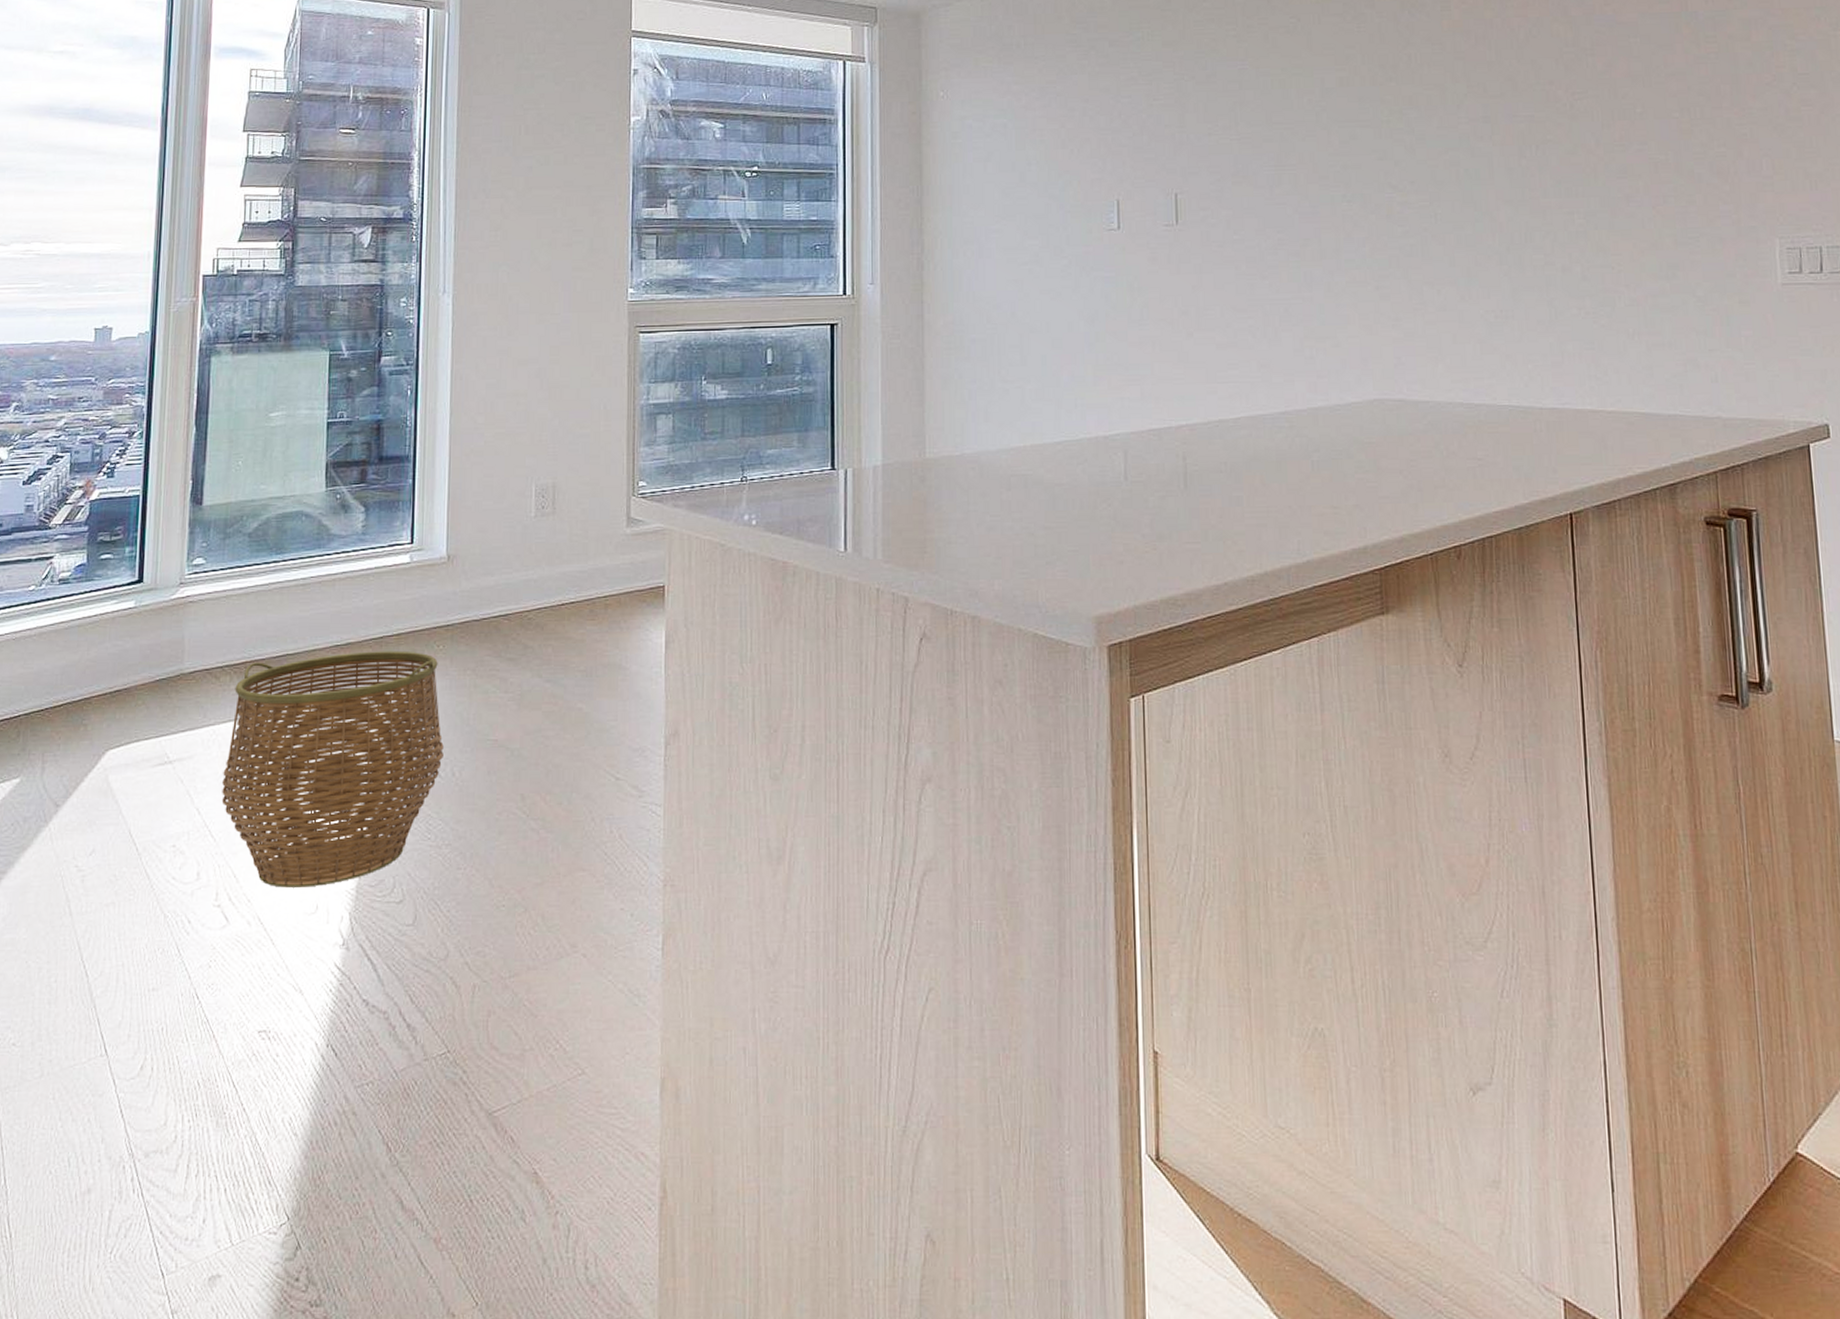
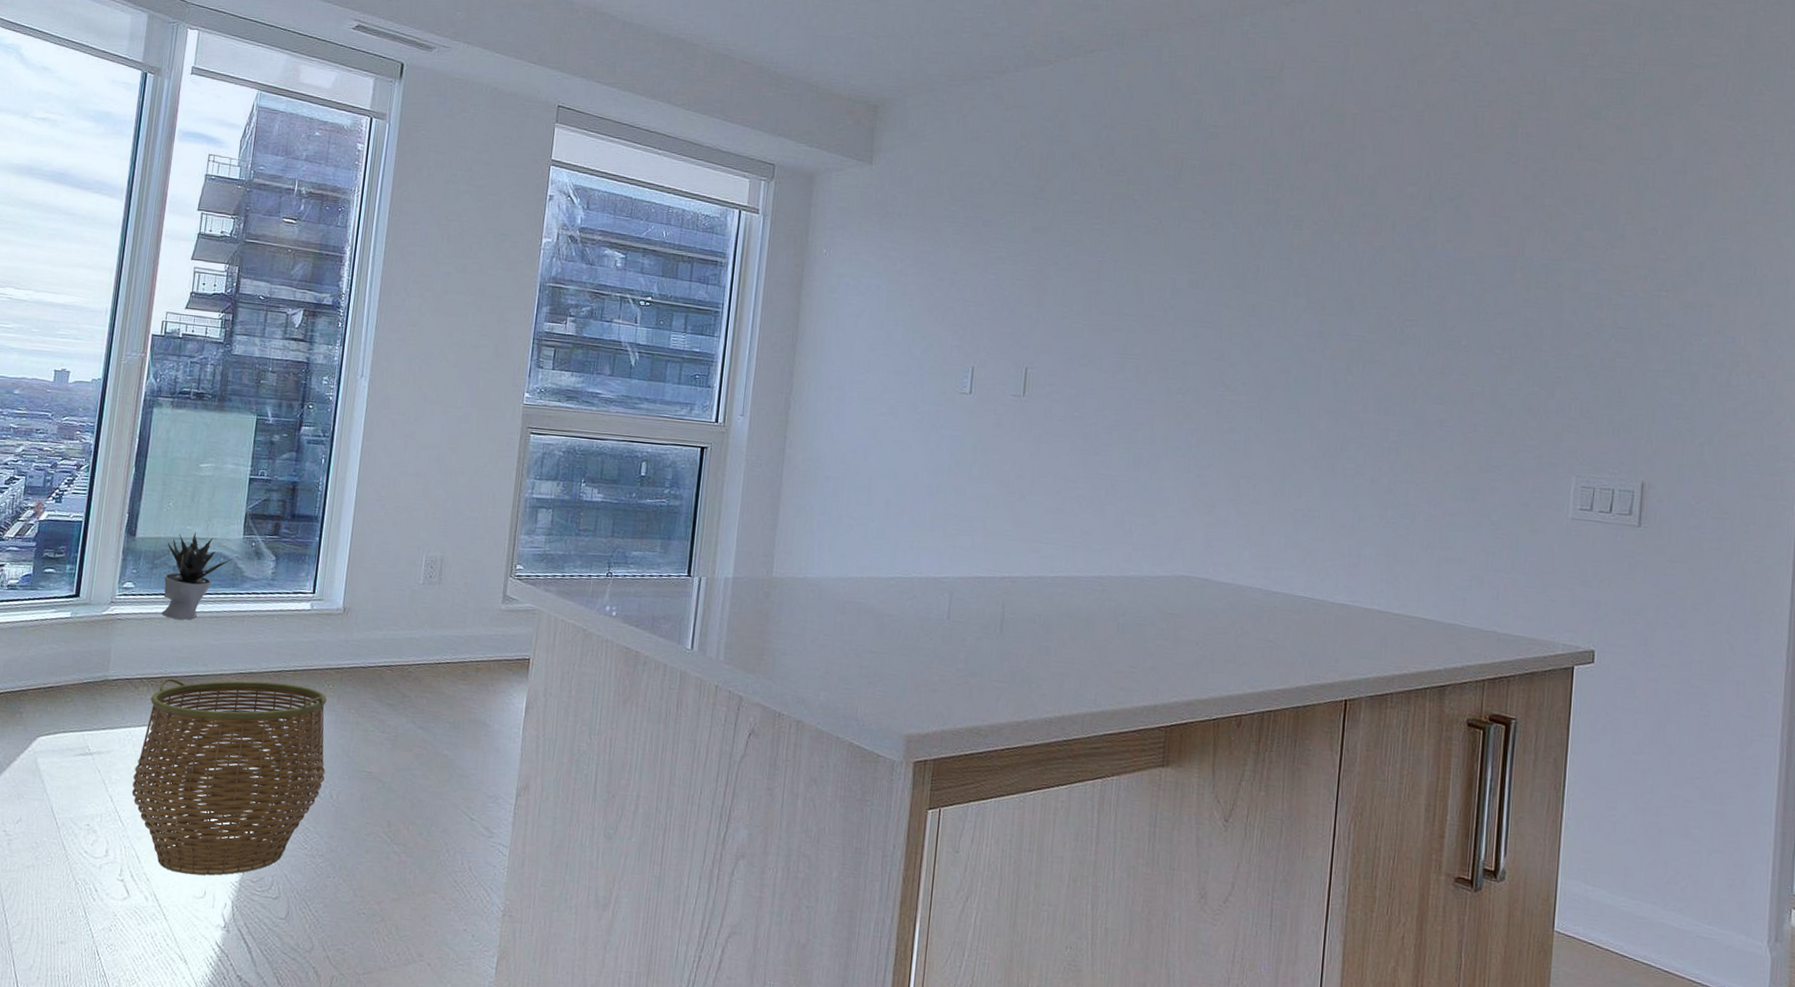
potted plant: none [239,491,316,593] -> present [162,532,233,620]

